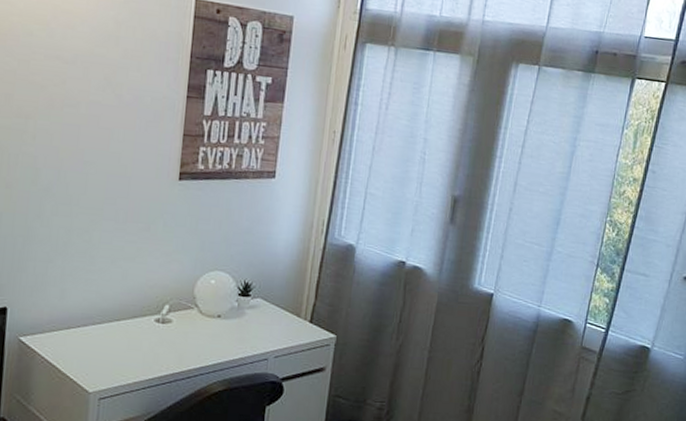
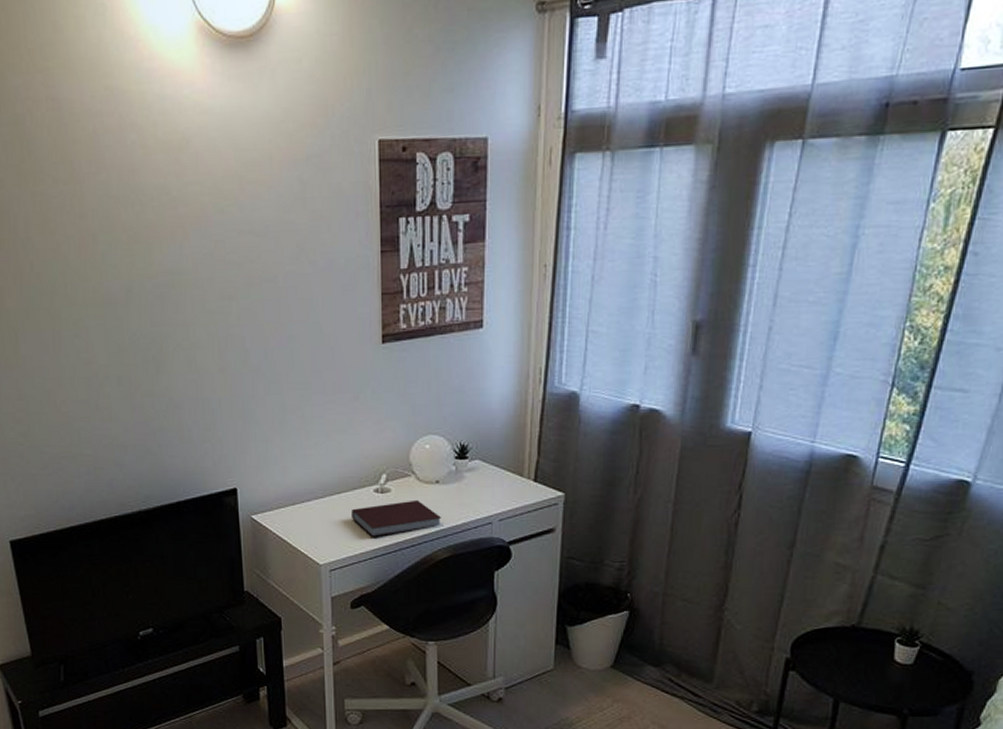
notebook: none [129,332,220,367] -> present [351,499,442,537]

